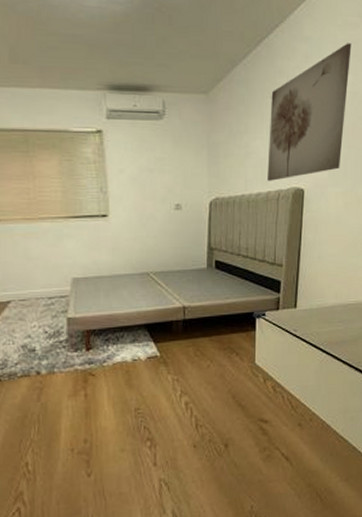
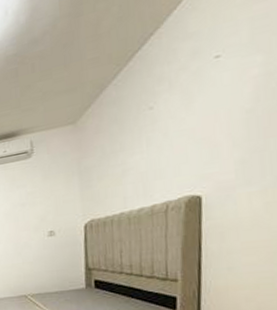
wall art: present [267,43,351,181] -> none [149,19,261,194]

